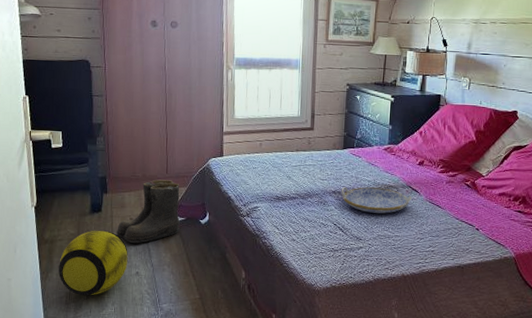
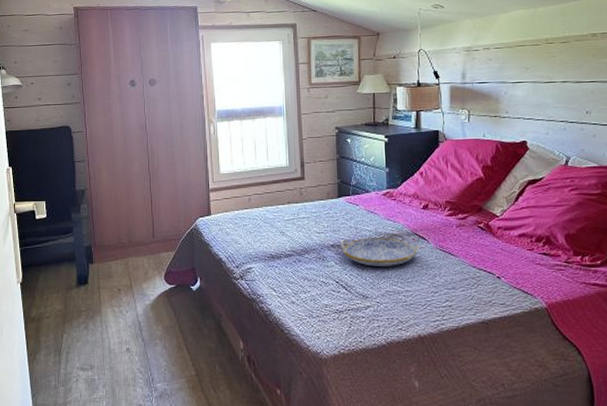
ball: present [59,230,128,296] -> none [46,304,118,378]
boots: present [116,179,180,243] -> none [104,245,170,316]

